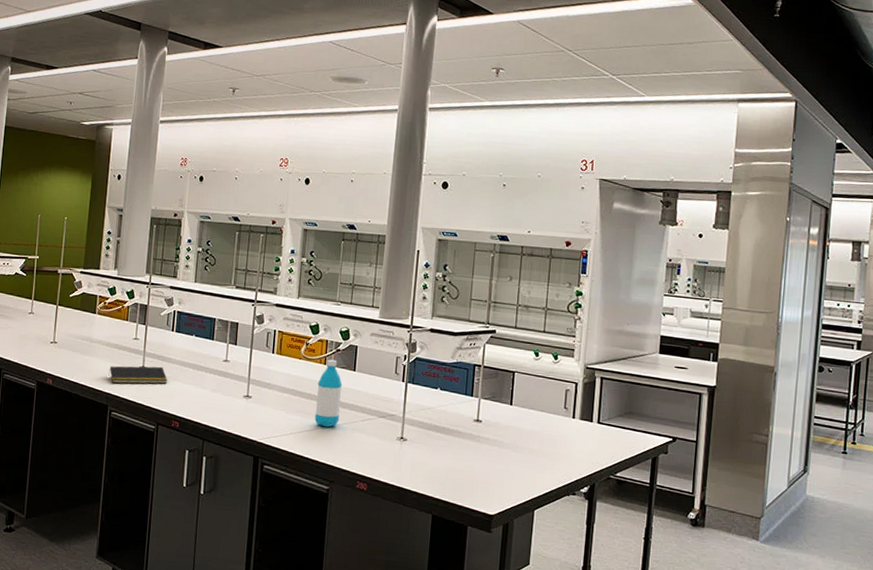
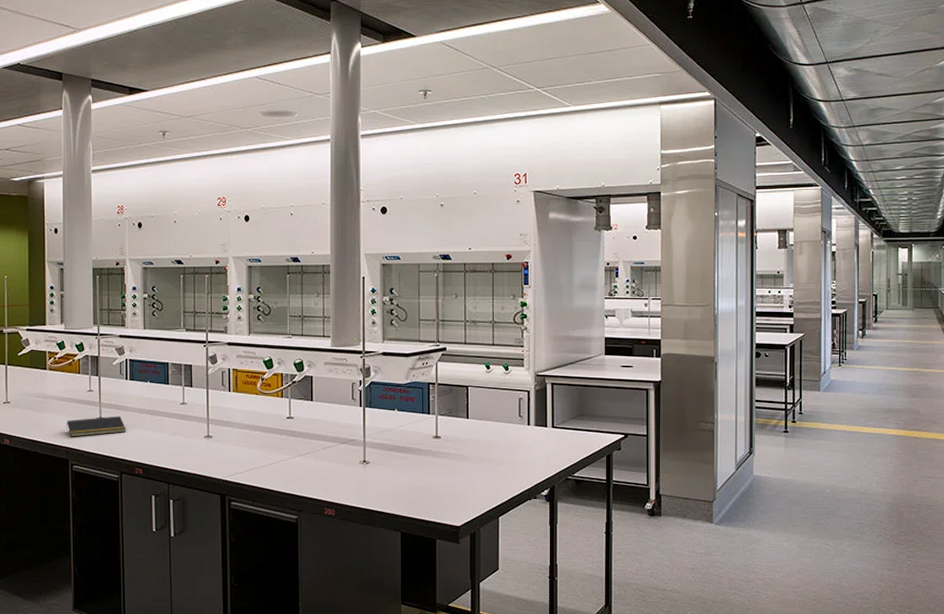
water bottle: present [314,359,343,428] -> none [277,392,302,459]

